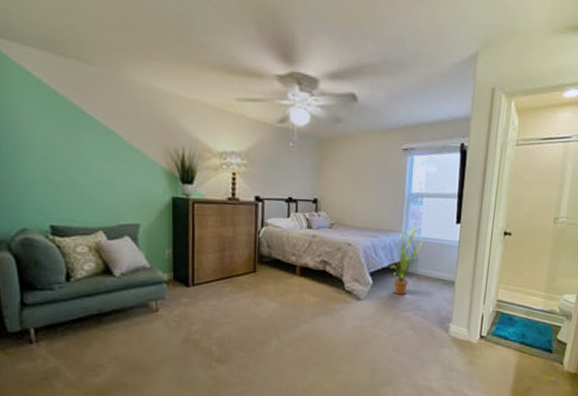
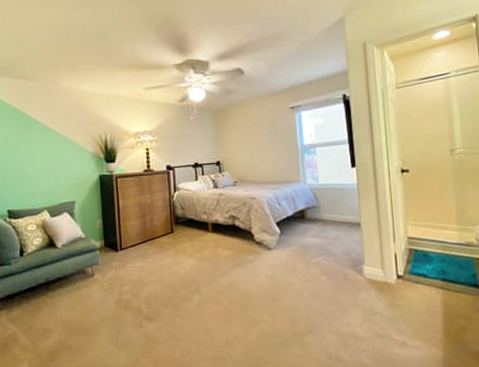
house plant: present [389,225,423,295] -> none [289,173,322,242]

